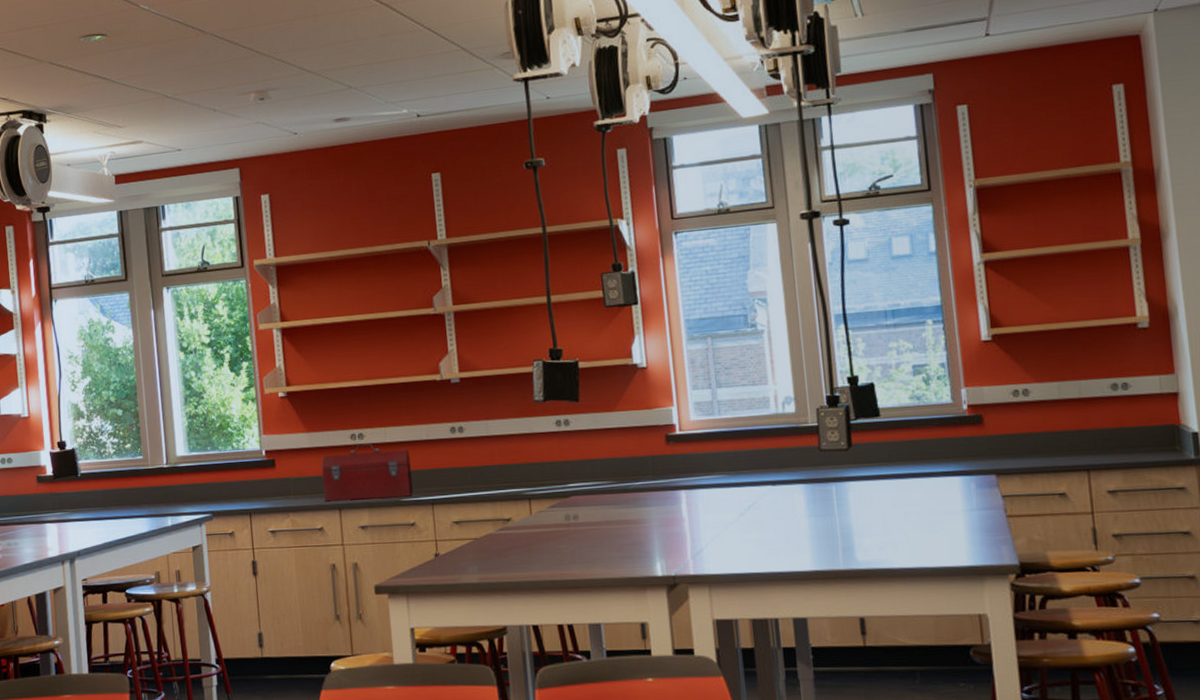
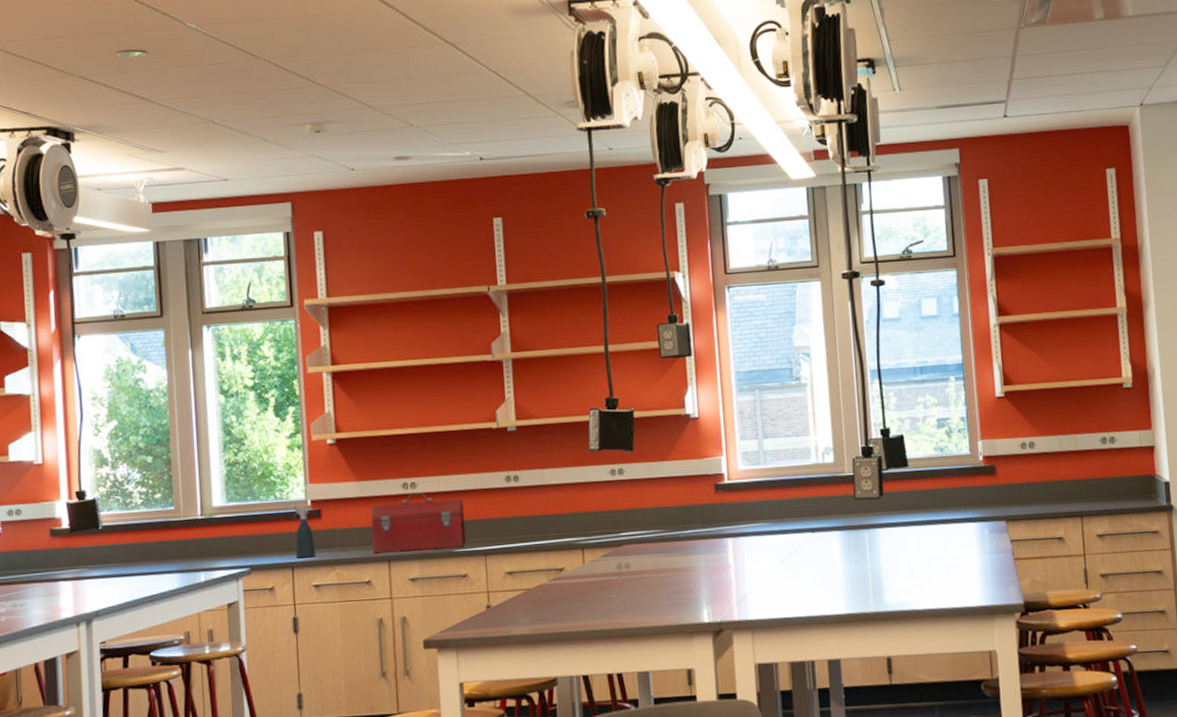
spray bottle: none [250,455,271,506] -> present [293,505,316,559]

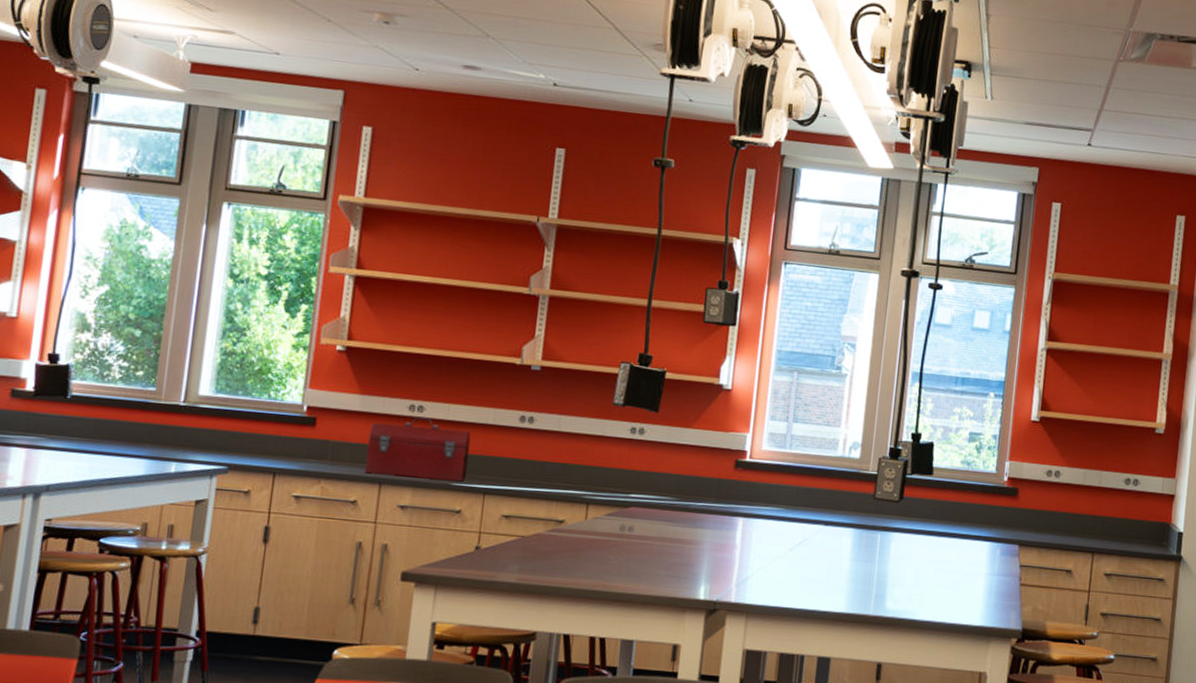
spray bottle: present [293,505,316,559] -> none [280,408,304,466]

